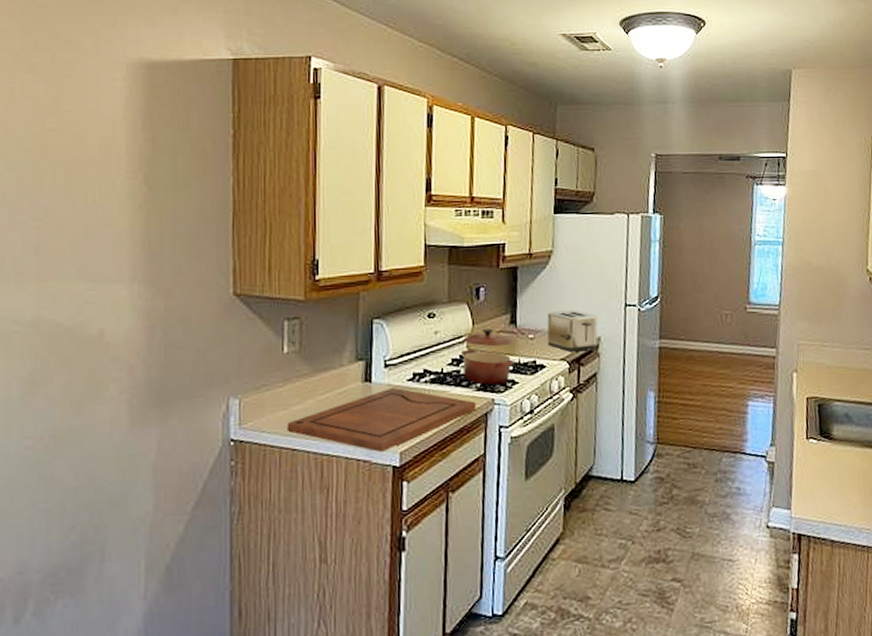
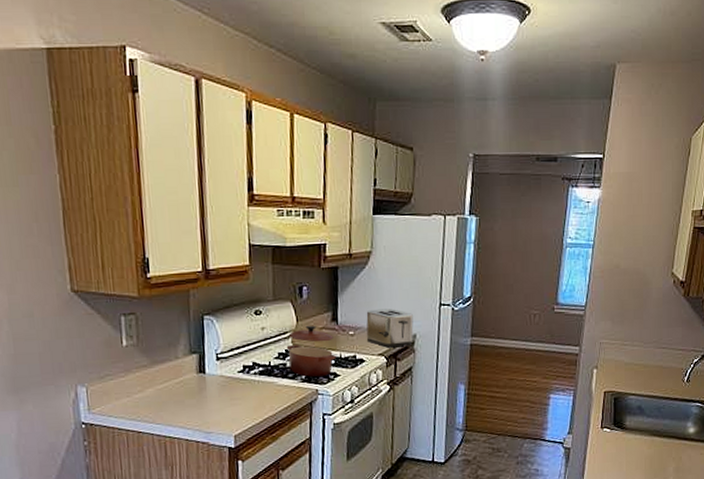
cutting board: present [286,387,476,453] -> none [131,378,302,436]

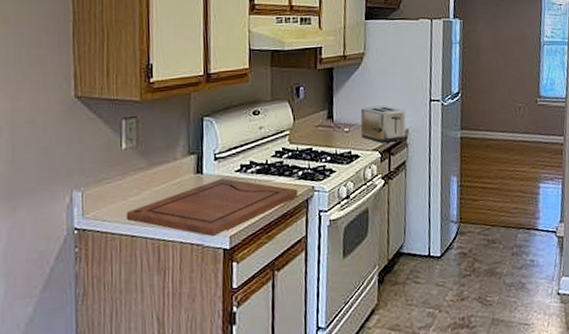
cutting board: none [131,378,302,436] -> present [126,177,298,237]
saucepan: present [286,325,336,378] -> none [283,123,332,175]

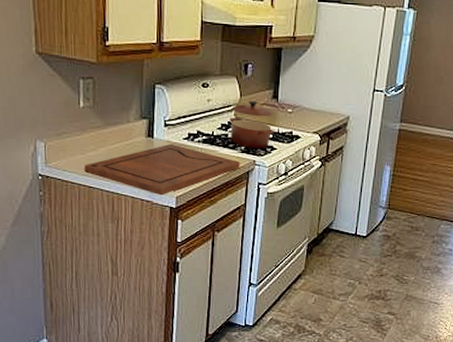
saucepan: none [283,123,332,175] -> present [229,100,274,150]
toaster: present [360,105,406,143] -> none [303,90,348,127]

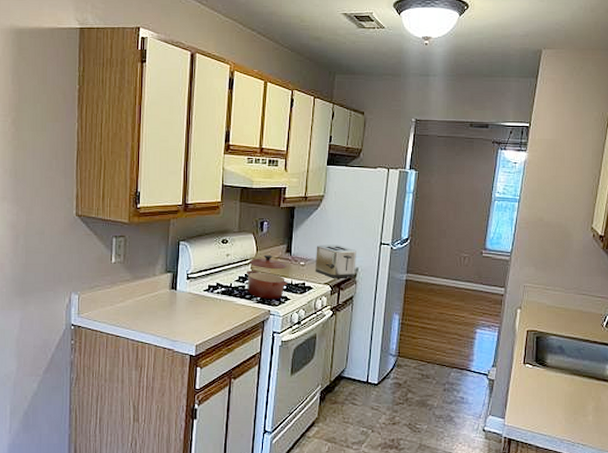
cutting board: present [84,143,240,196] -> none [112,295,256,344]
toaster: none [303,90,348,127] -> present [315,244,356,278]

